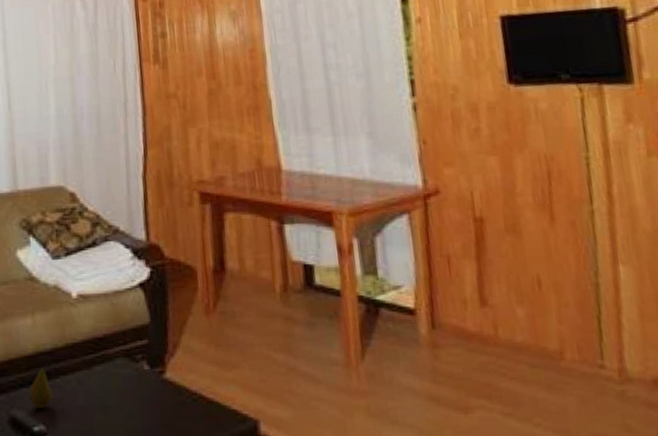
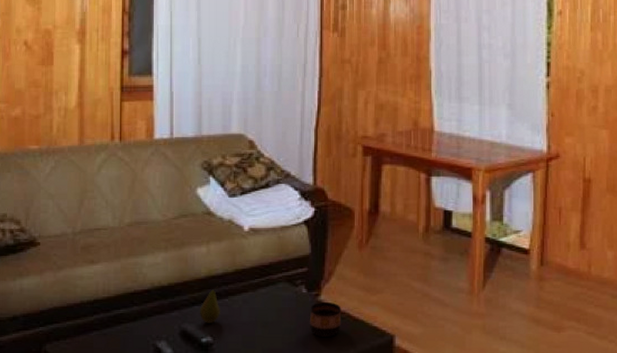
cup: none [155,381,193,423] -> present [309,302,342,337]

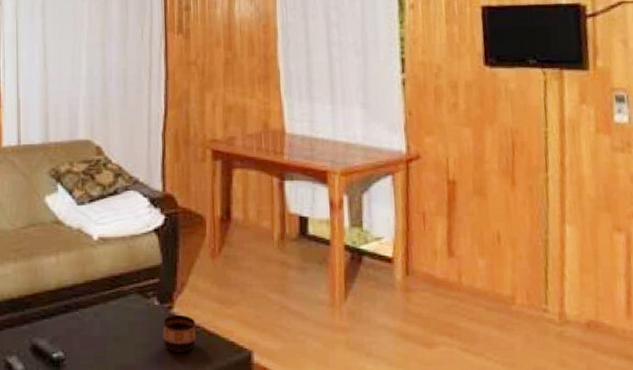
fruit: present [199,286,221,323] -> none [49,298,72,337]

